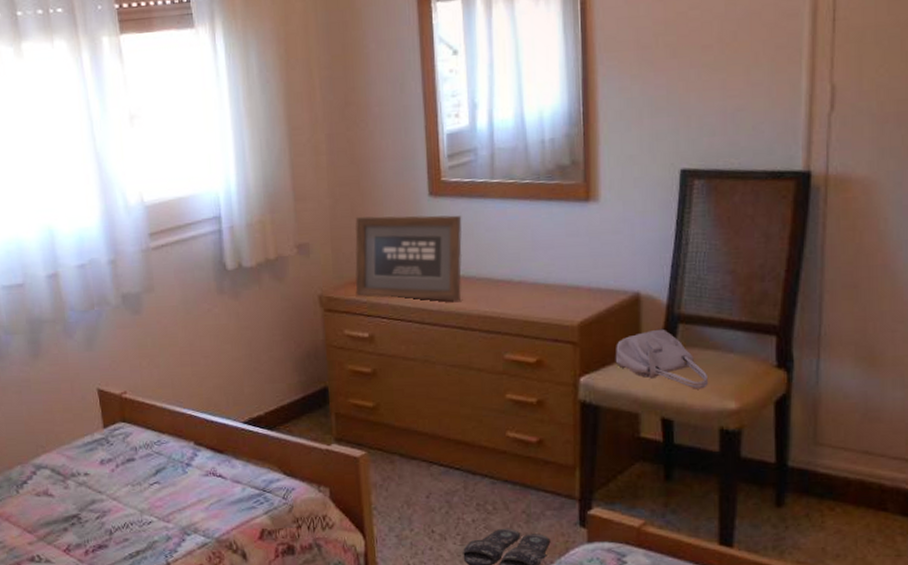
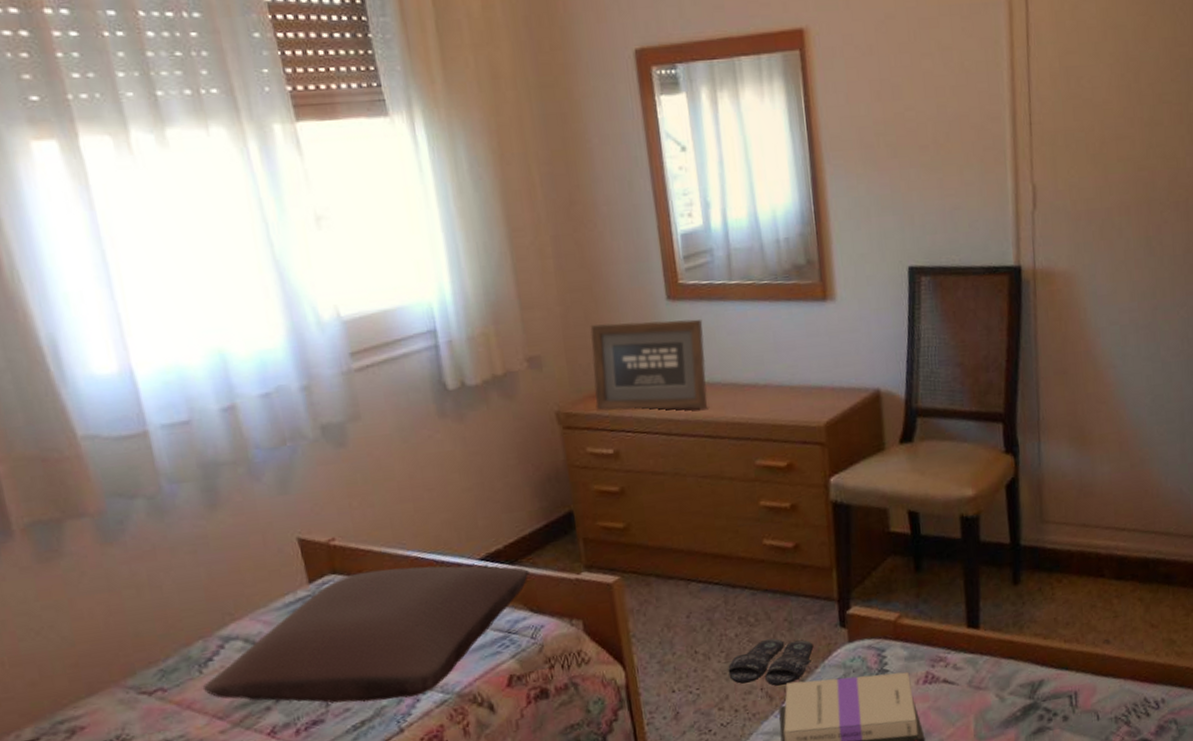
pillow: none [18,422,284,536] -> present [202,565,528,704]
handbag: present [615,328,709,389] -> none [861,423,948,480]

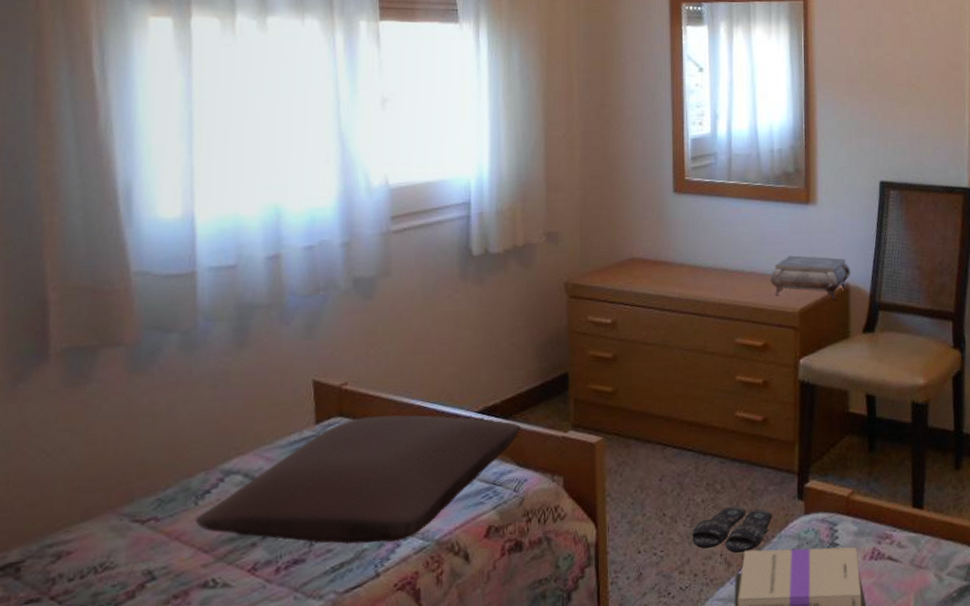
picture frame: present [590,319,708,412] -> none [601,208,702,289]
jewelry box: none [788,360,882,409] -> present [770,255,851,300]

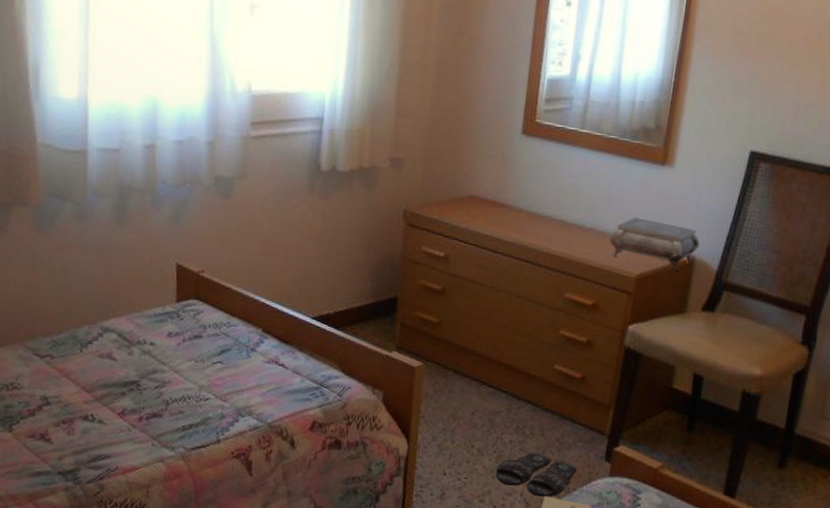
pillow: present [194,415,519,545] -> none [79,303,349,417]

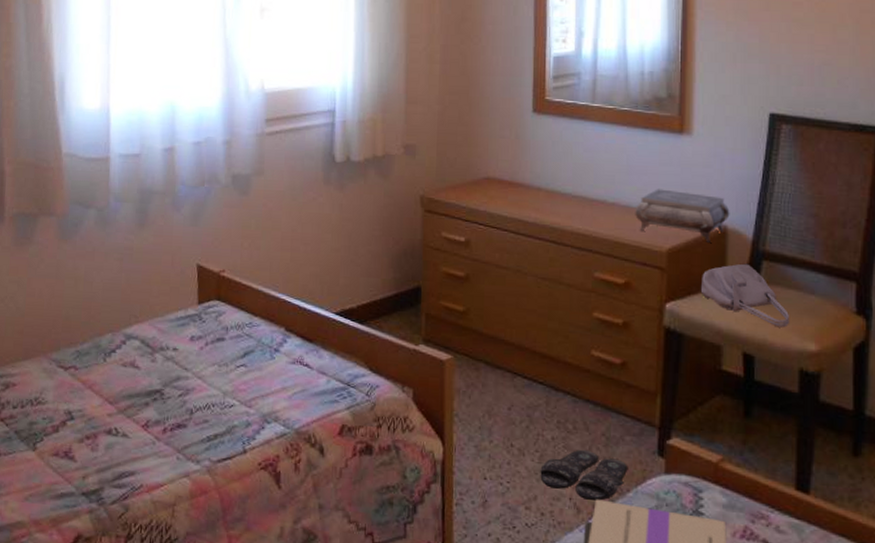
handbag: none [662,292,741,353] -> present [700,263,790,328]

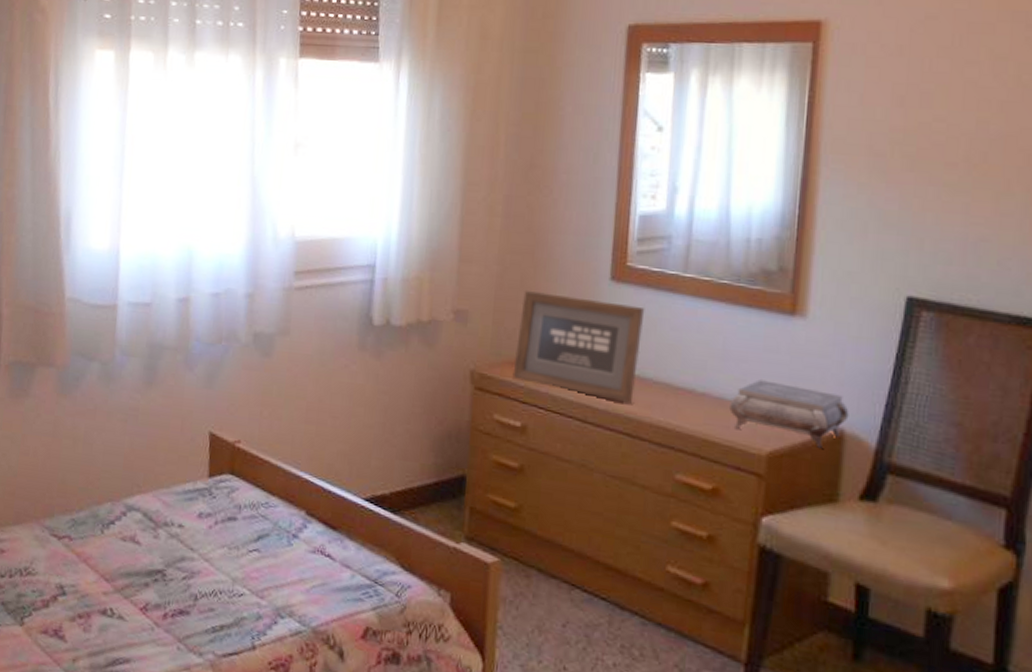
picture frame: none [456,124,562,216] -> present [512,289,645,404]
handbag: present [700,263,790,328] -> none [806,476,918,558]

